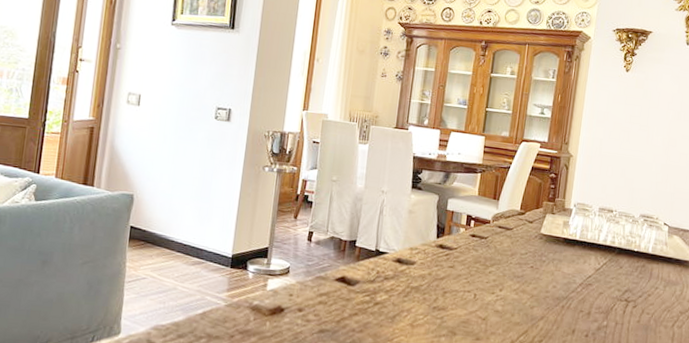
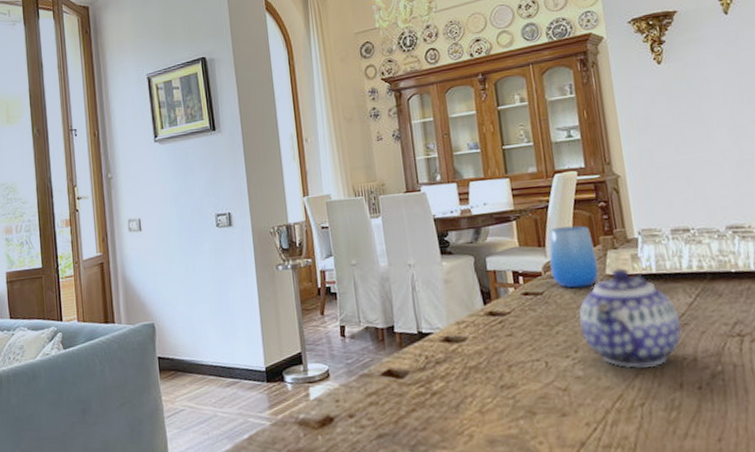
cup: none [498,186,538,241] -> present [549,225,599,288]
teapot: none [509,230,588,313] -> present [578,268,682,369]

